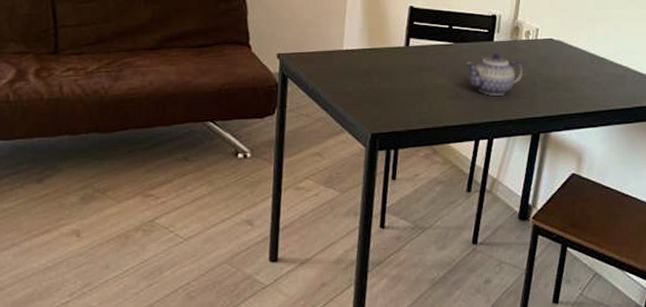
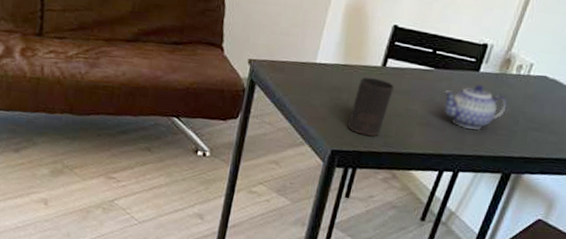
cup: none [382,58,420,114] -> present [347,77,394,136]

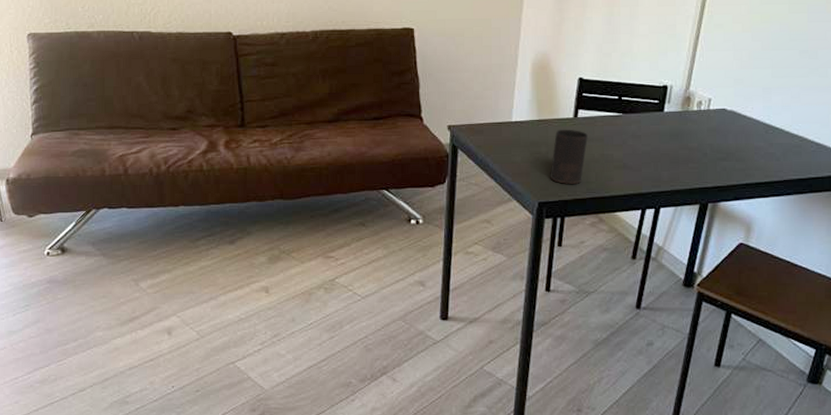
teapot: present [444,84,508,131] -> none [634,123,694,167]

